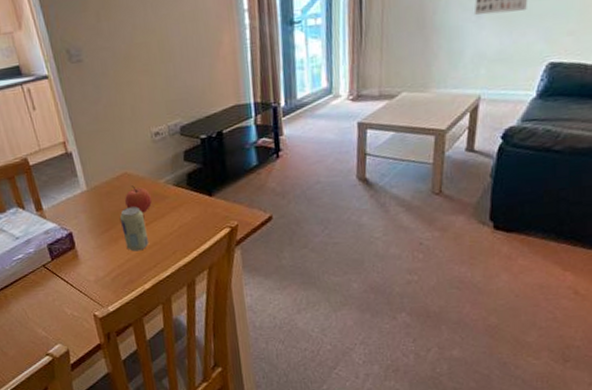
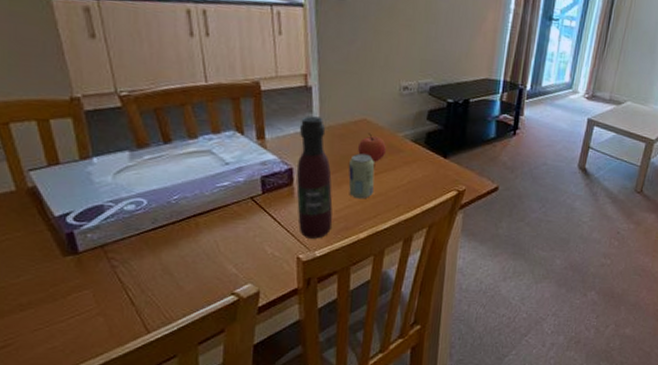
wine bottle: none [69,179,118,296] -> present [296,116,333,239]

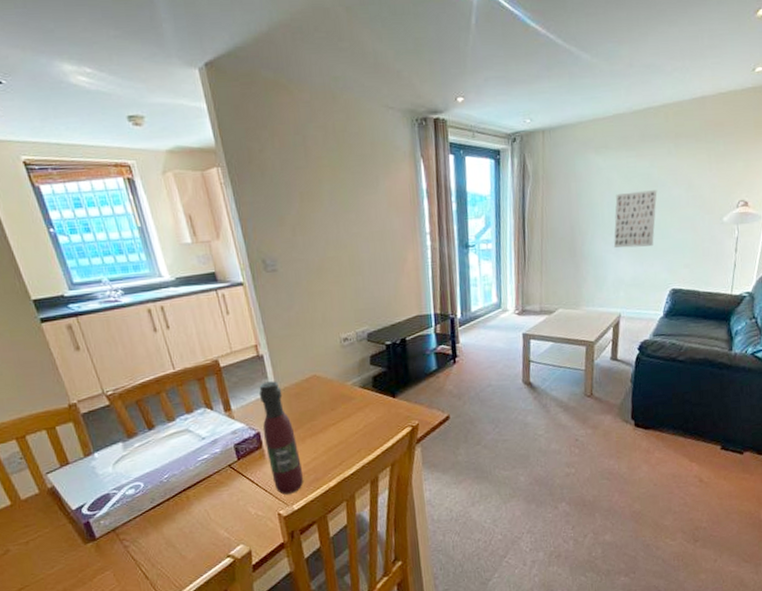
beverage can: present [348,153,375,199] -> none [308,407,335,450]
apple: present [358,133,386,162] -> none [313,387,339,413]

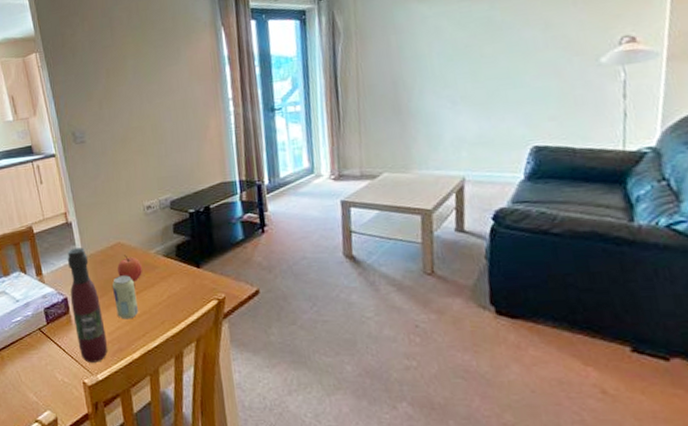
beverage can: none [308,407,335,450] -> present [112,275,138,320]
apple: none [313,387,339,413] -> present [117,255,142,282]
wall art: present [614,190,657,248] -> none [447,34,503,102]

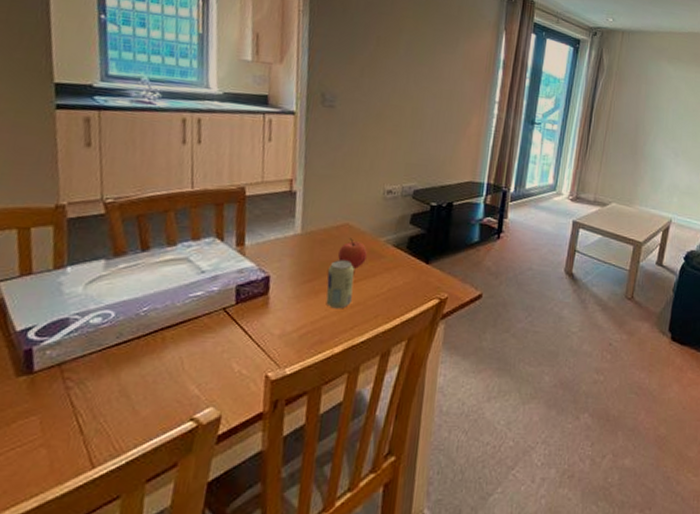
wine bottle: present [67,247,107,363] -> none [270,221,309,354]

